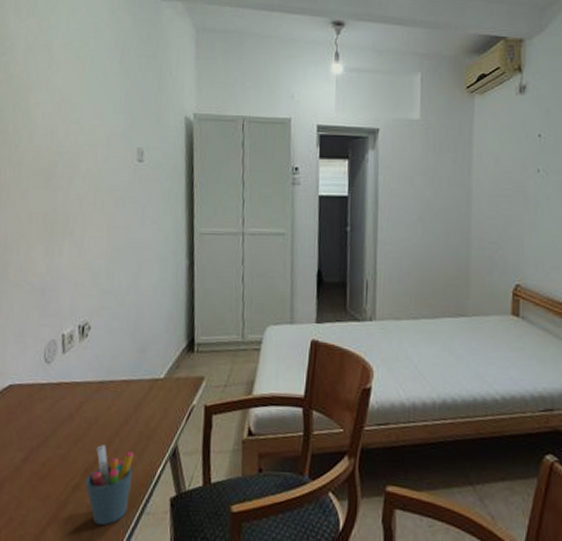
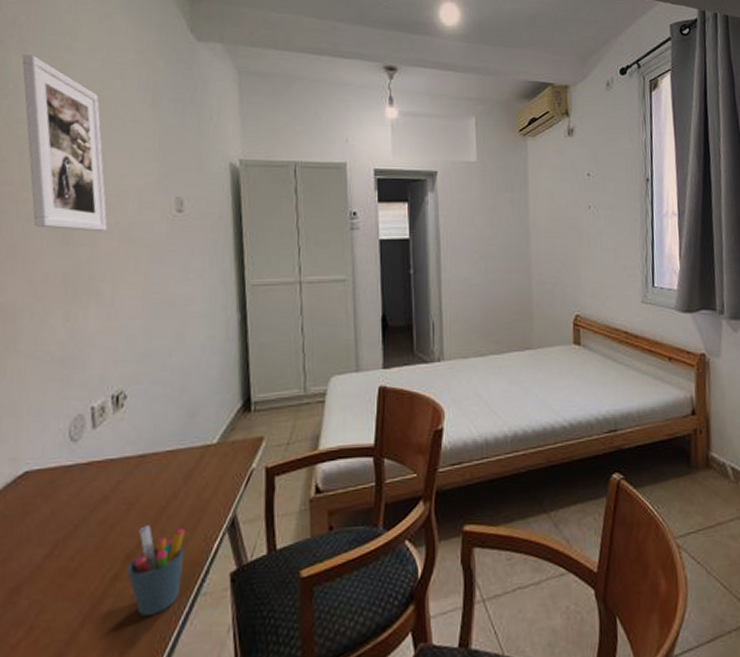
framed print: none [17,16,81,178] -> present [22,55,108,232]

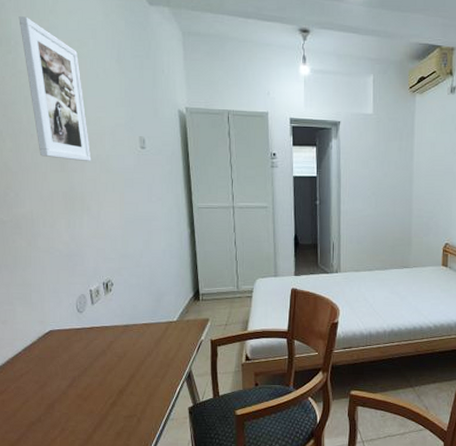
pen holder: present [126,525,186,617] -> none [120,372,158,430]

